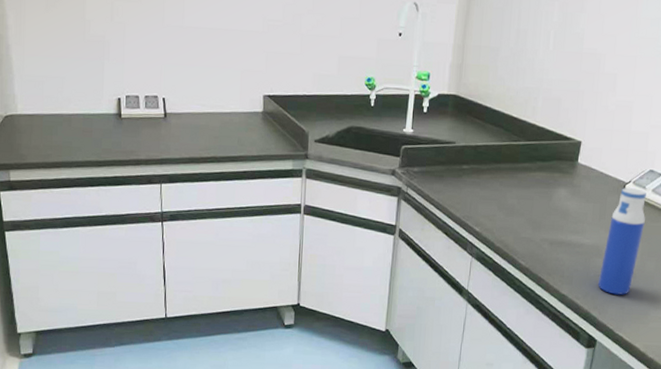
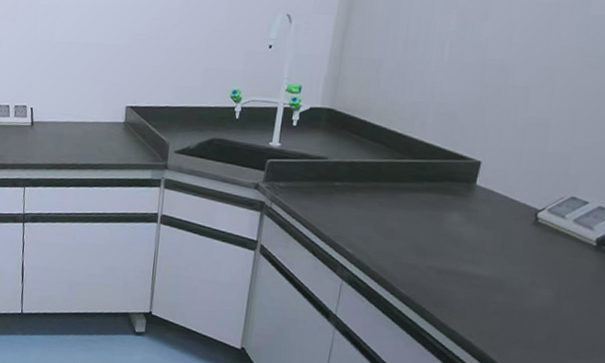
water bottle: present [597,188,646,295] -> none [497,215,566,338]

